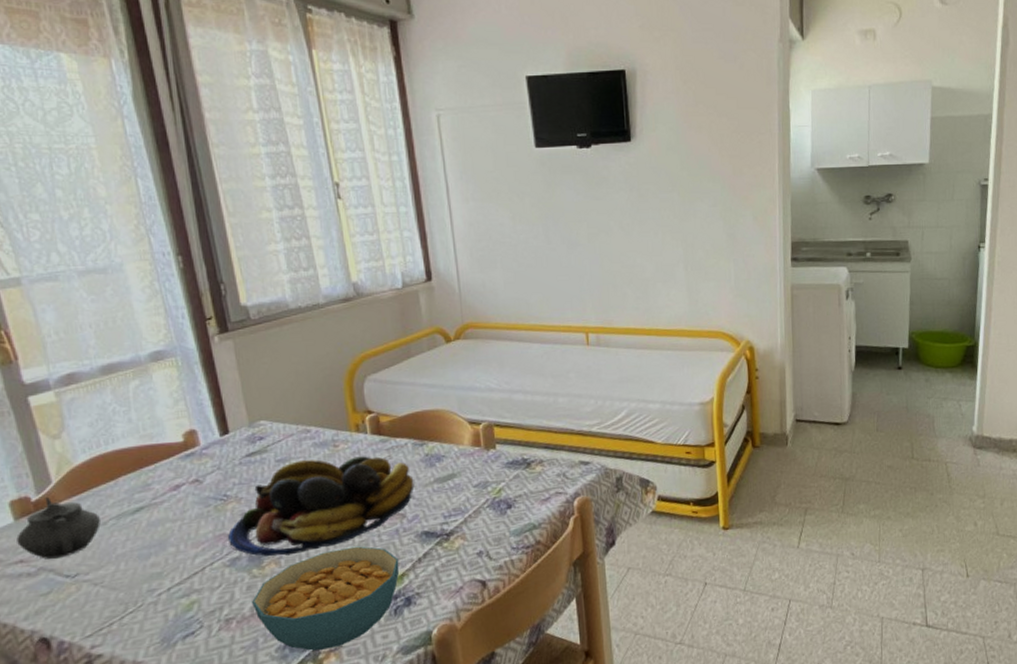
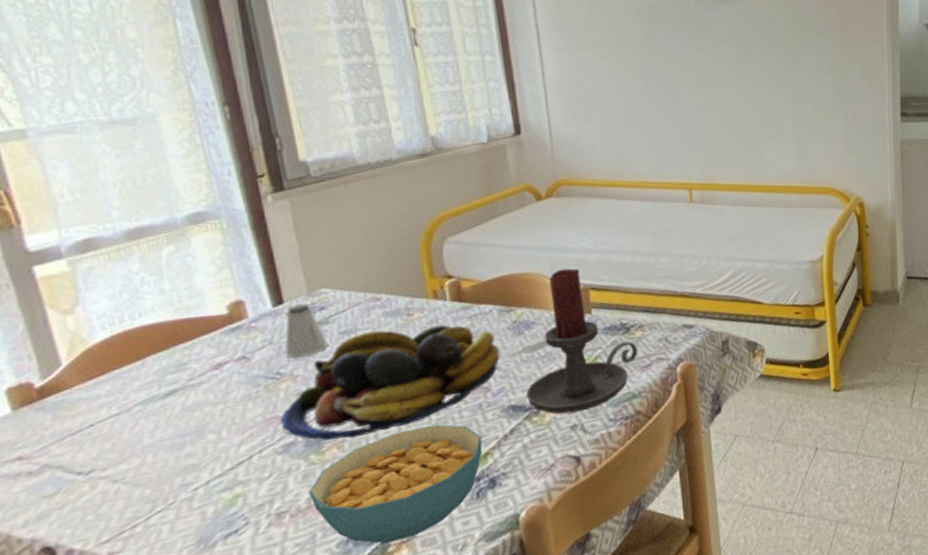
teapot: present [16,496,100,559] -> none [14,381,123,455]
saltshaker: none [230,434,266,482] -> present [285,304,328,358]
candle holder: none [437,406,538,541] -> present [525,268,638,414]

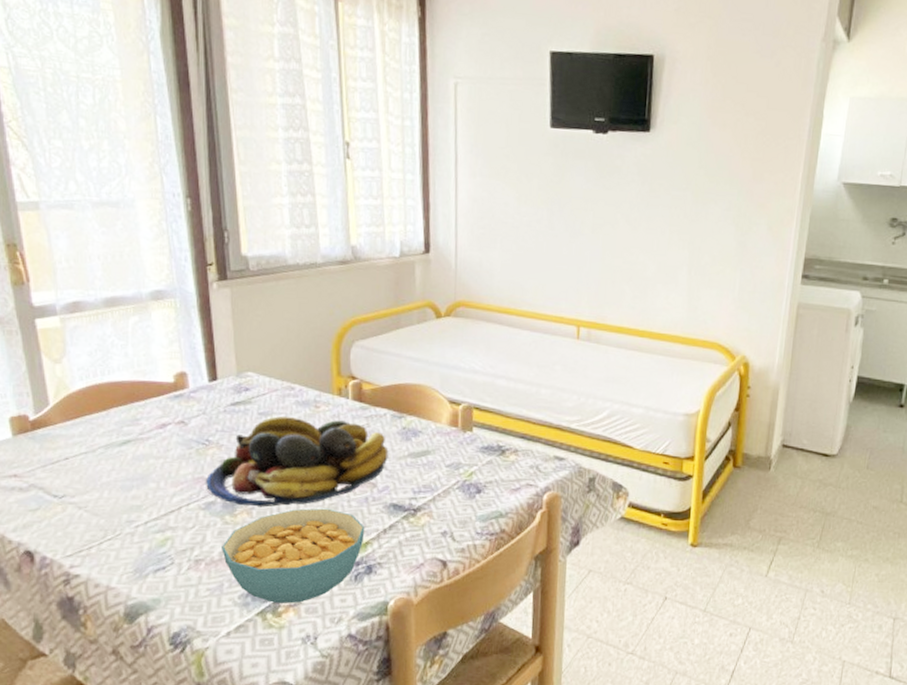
saltshaker: present [285,304,328,358] -> none [214,383,249,430]
candle holder: present [525,268,638,414] -> none [406,385,510,521]

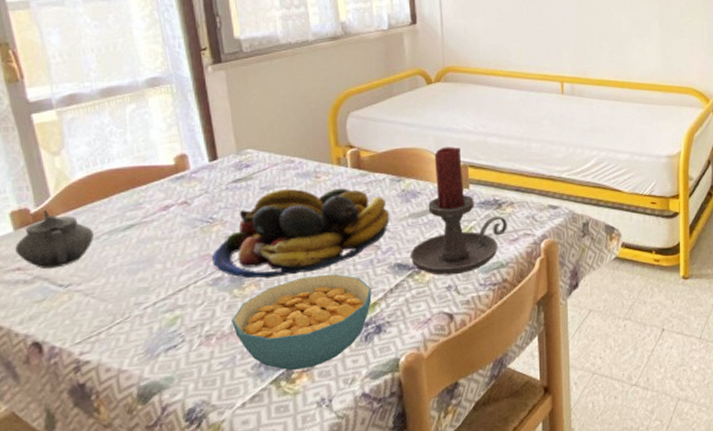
teapot: none [13,417,90,478] -> present [15,209,94,268]
candle holder: none [406,385,510,521] -> present [409,147,507,275]

